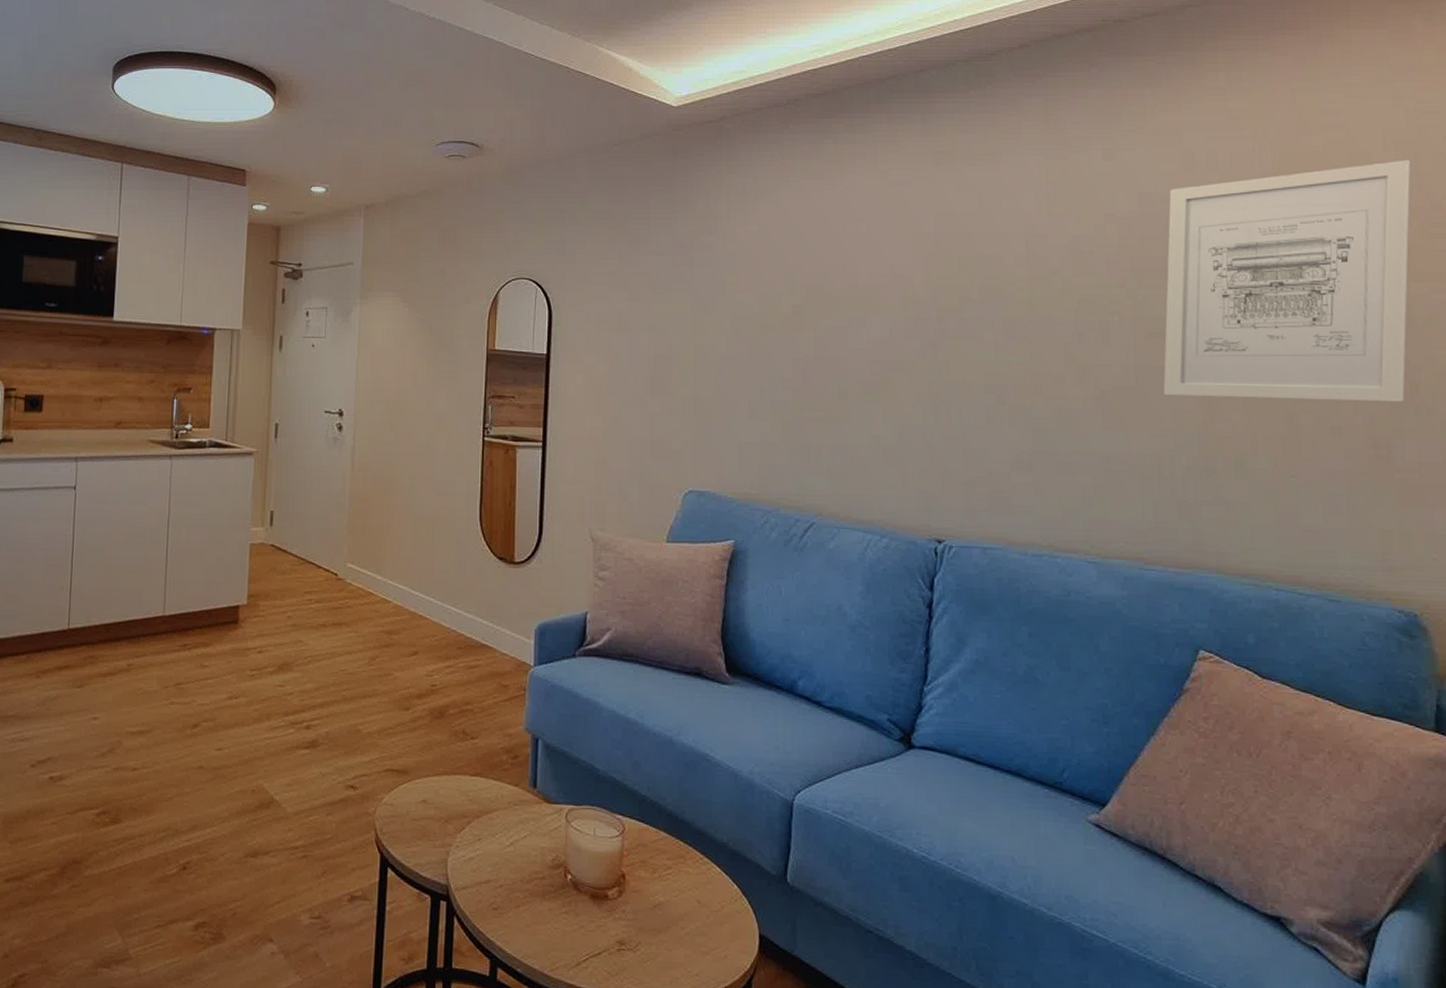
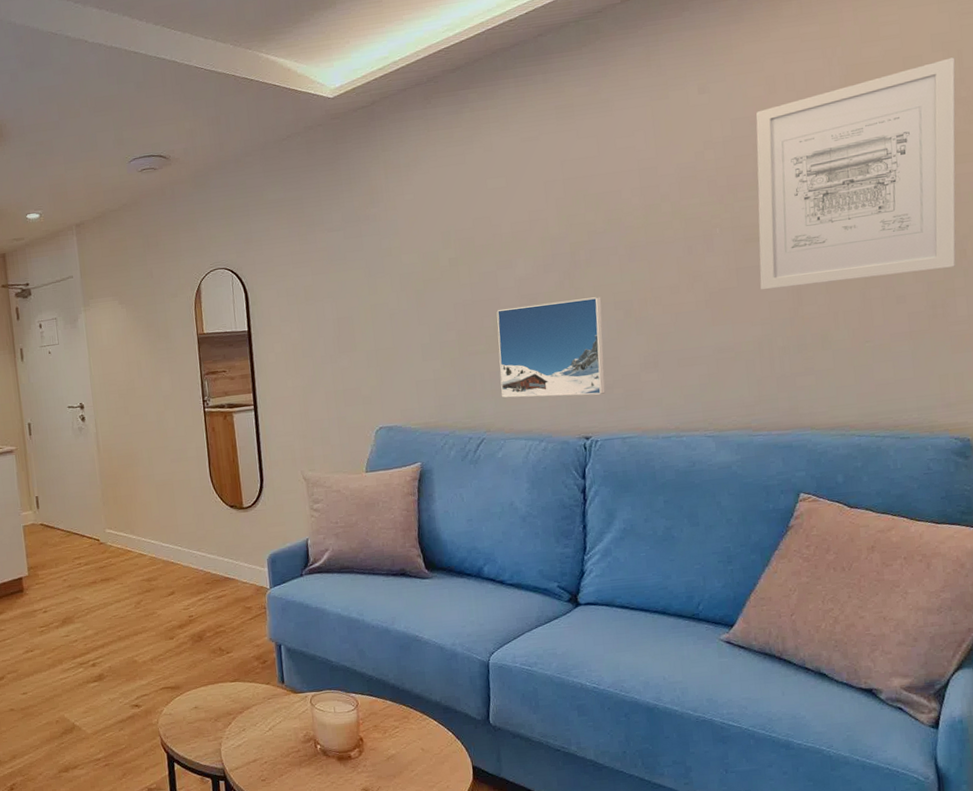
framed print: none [839,372,970,491] -> present [496,296,606,398]

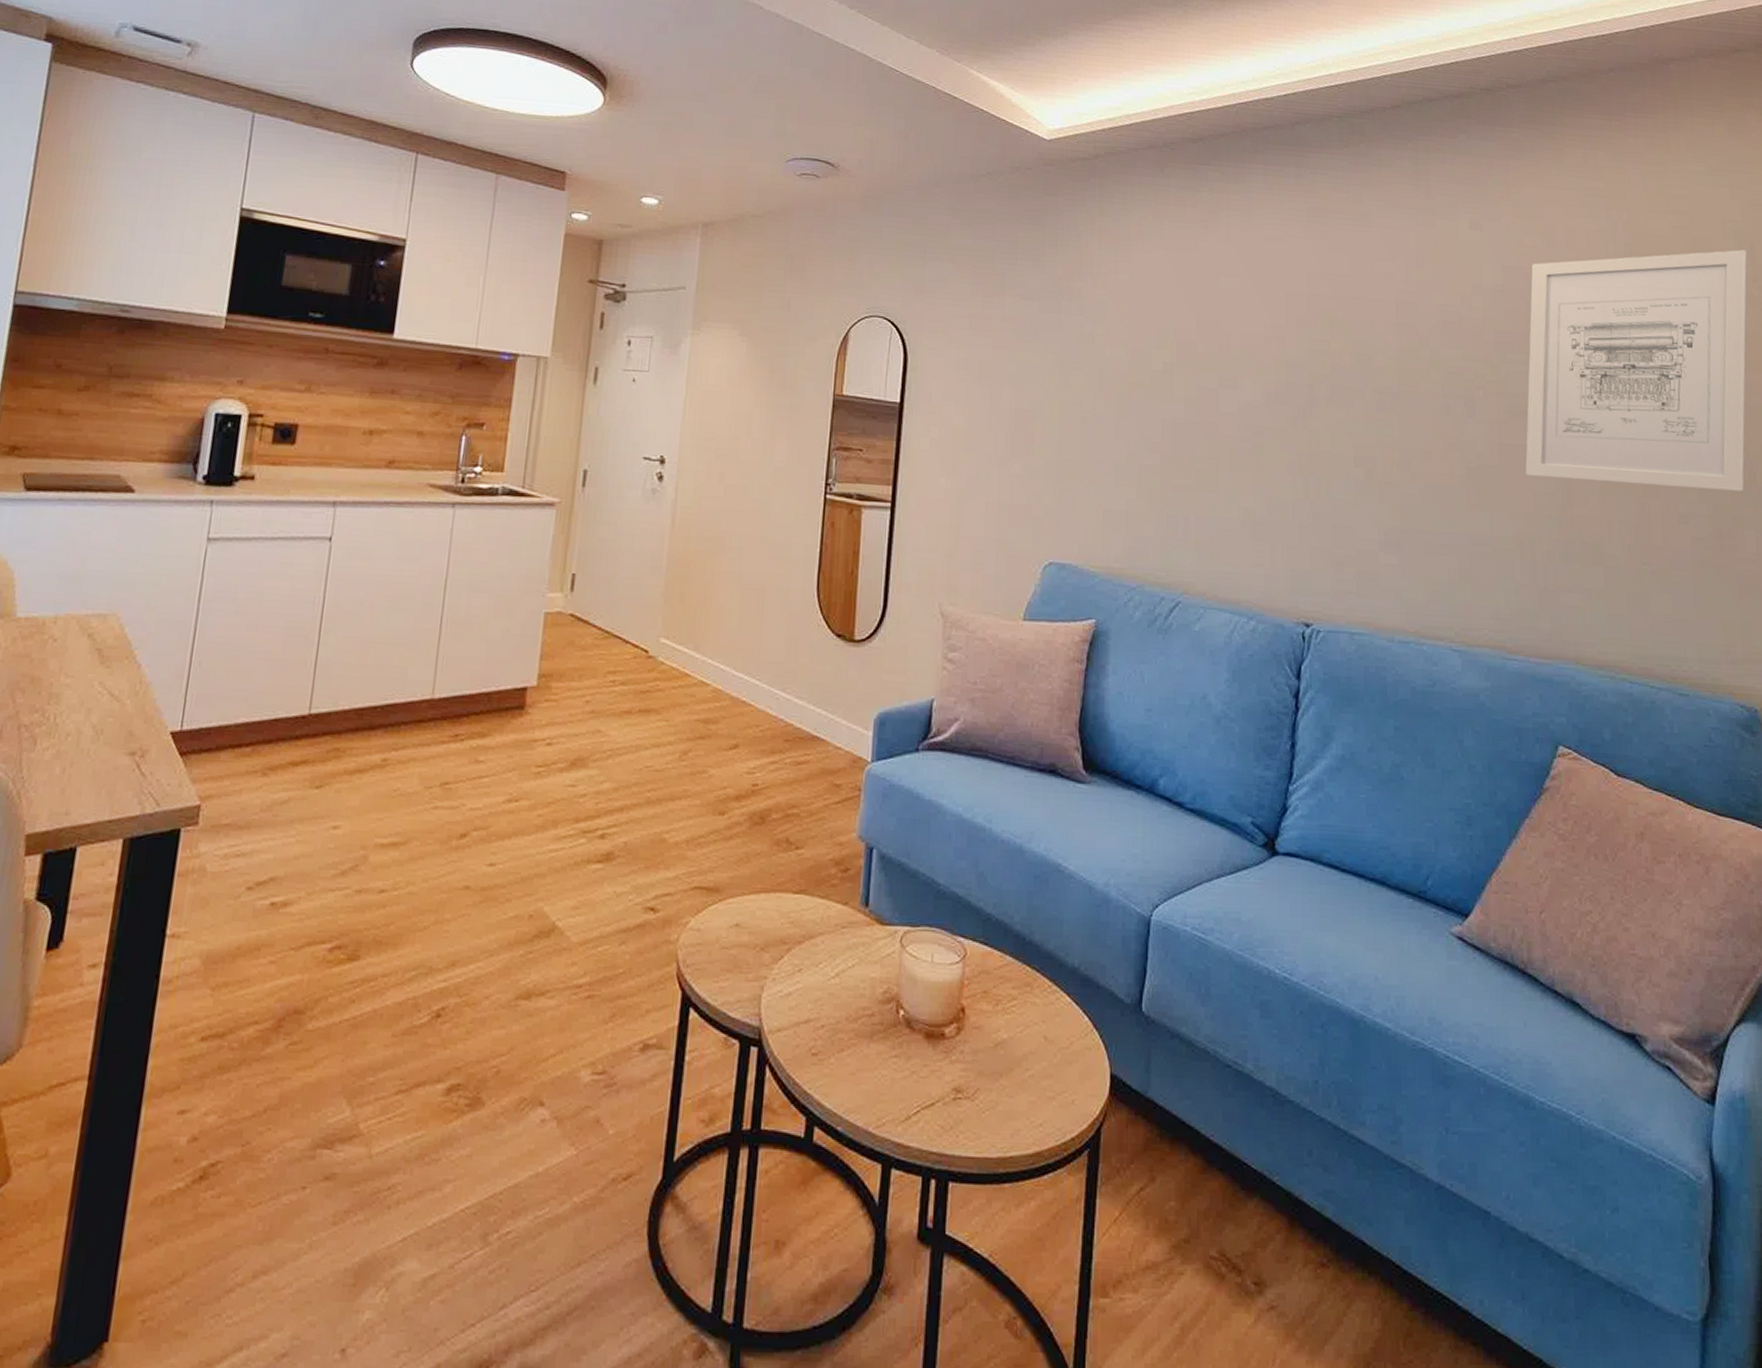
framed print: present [496,296,606,398] -> none [1207,438,1340,571]

